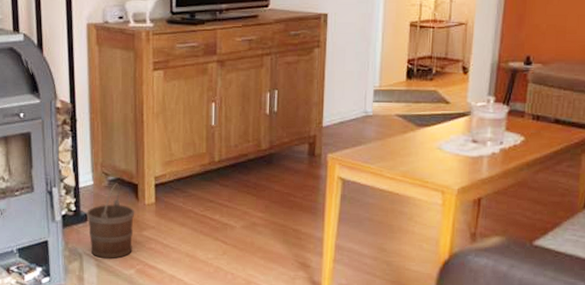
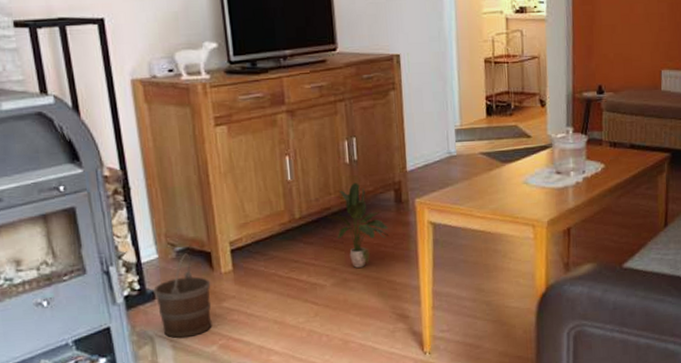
potted plant: none [243,133,300,214] -> present [326,183,389,268]

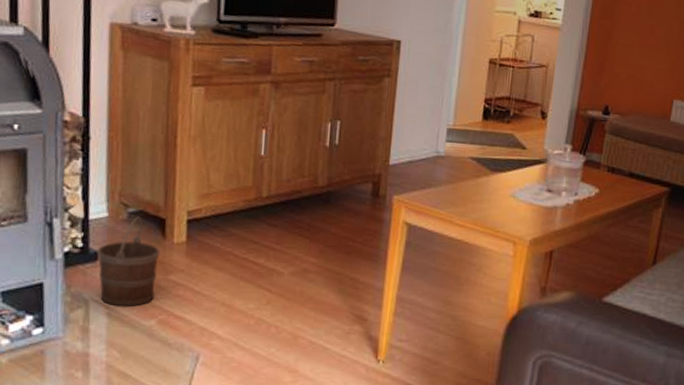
potted plant: present [326,183,389,268] -> none [296,169,361,260]

